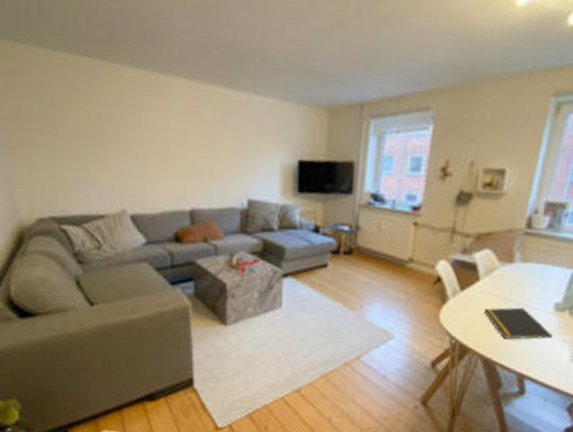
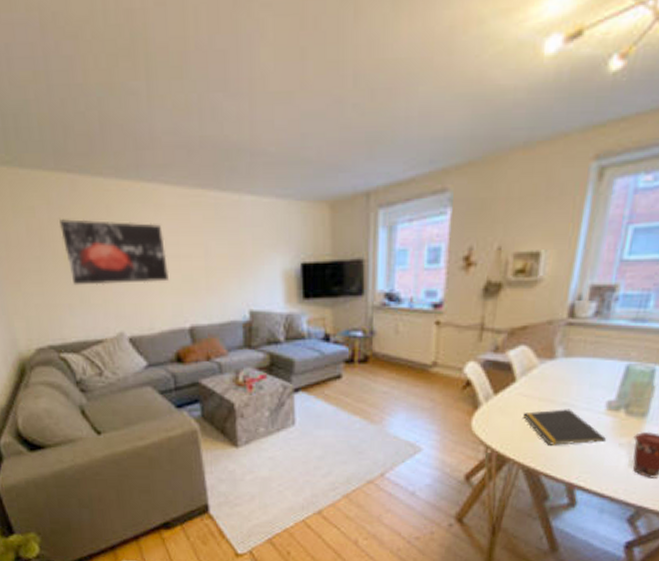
wall art: none [73,99,174,166] -> present [59,219,169,286]

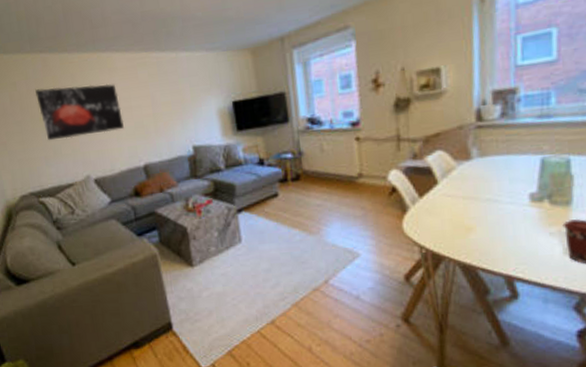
notepad: present [523,409,606,445] -> none [450,204,535,241]

